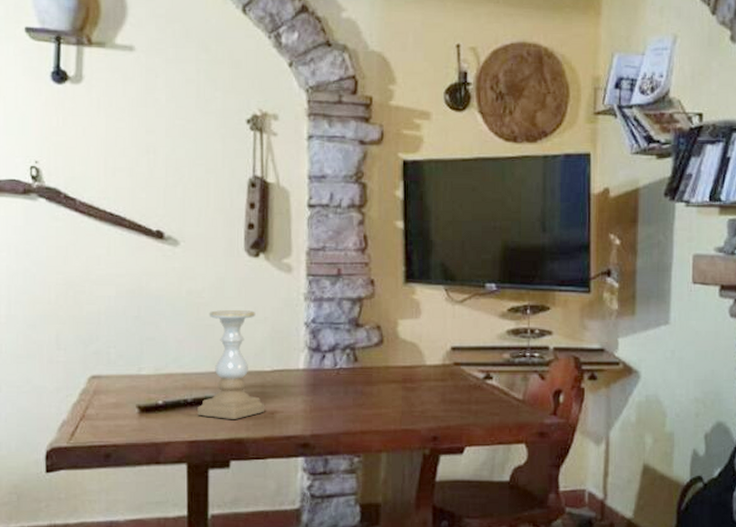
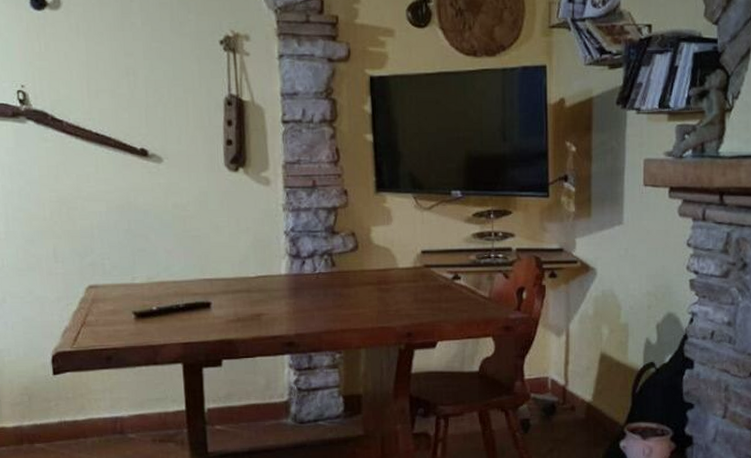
candle holder: present [198,310,265,419] -> none [189,221,252,322]

